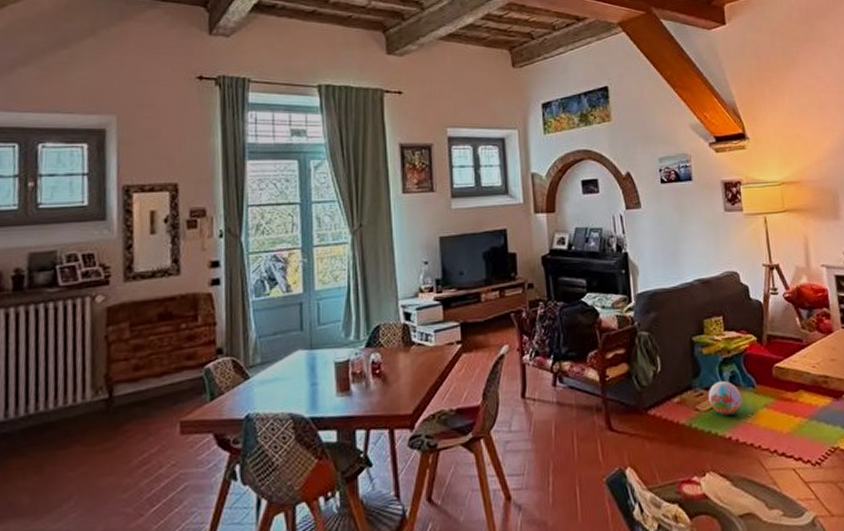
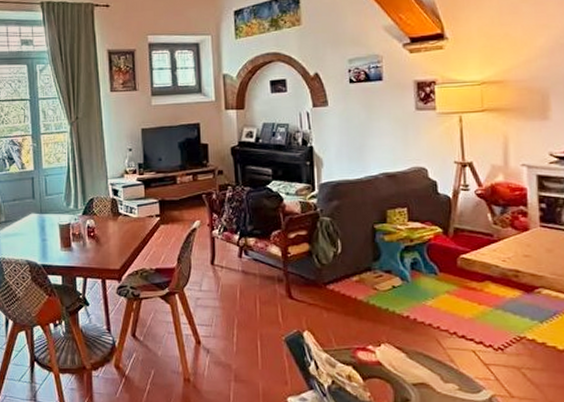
ball: present [708,380,743,416] -> none [387,265,423,297]

